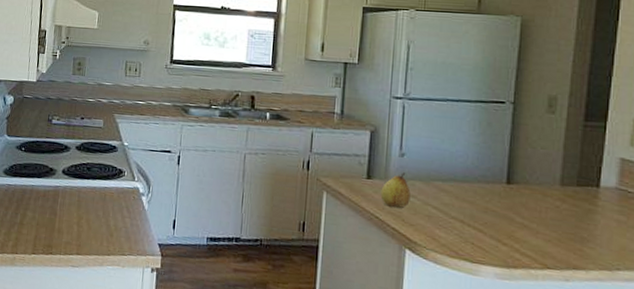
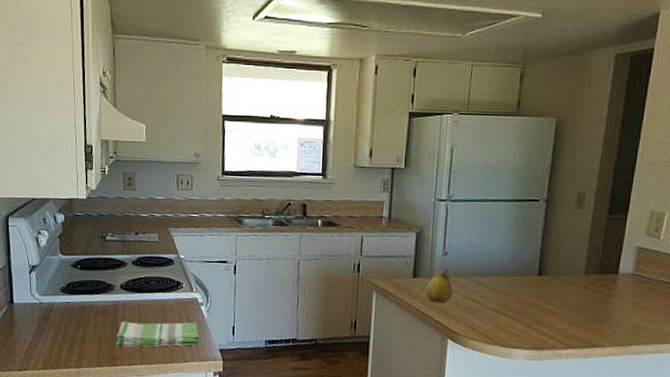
dish towel: none [53,207,139,238] -> present [116,321,200,348]

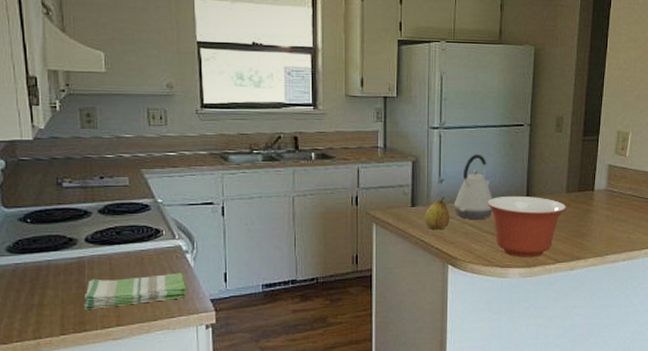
kettle: none [457,228,500,296] -> present [454,154,493,220]
mixing bowl: none [493,273,584,340] -> present [487,195,566,258]

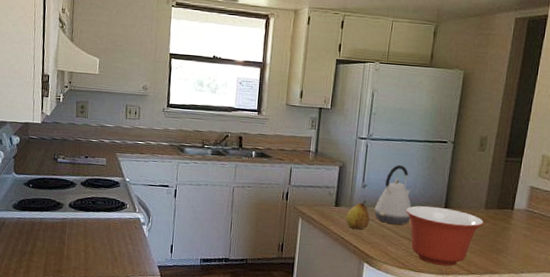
dish towel: present [84,272,187,310] -> none [62,237,141,262]

